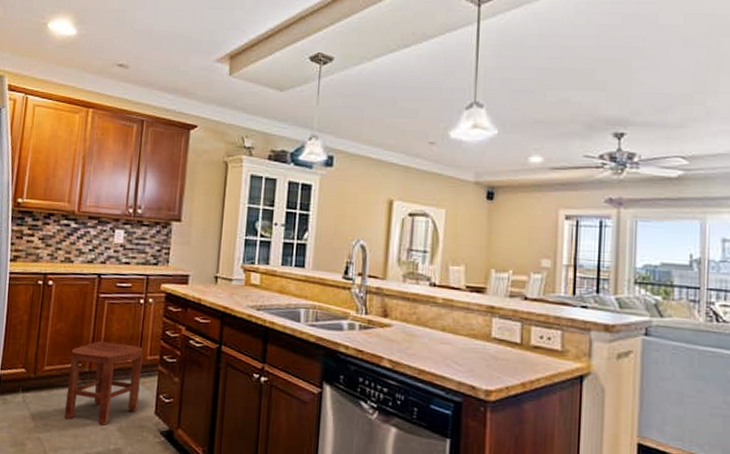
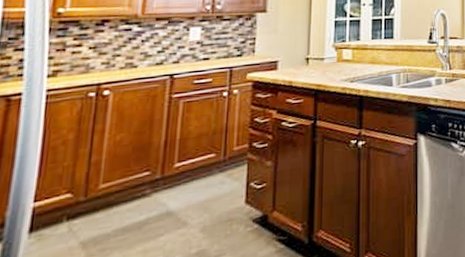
stool: present [64,341,143,425] -> none [128,139,228,236]

